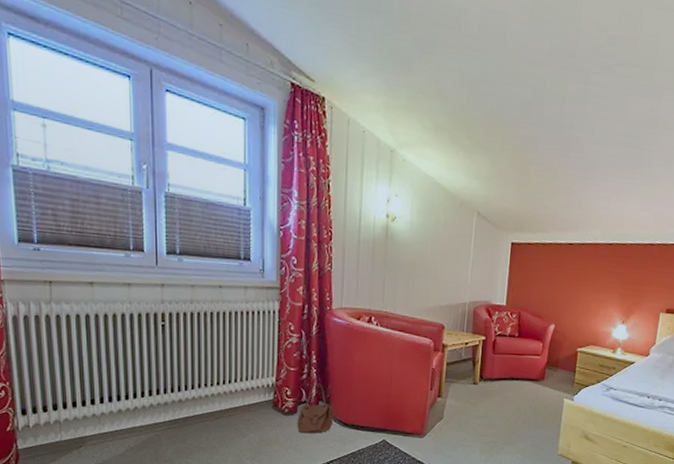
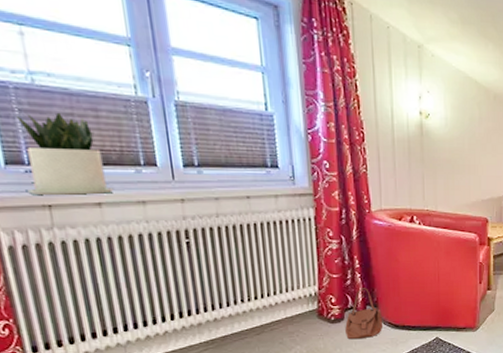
planter: none [31,197,105,275] -> present [15,112,114,196]

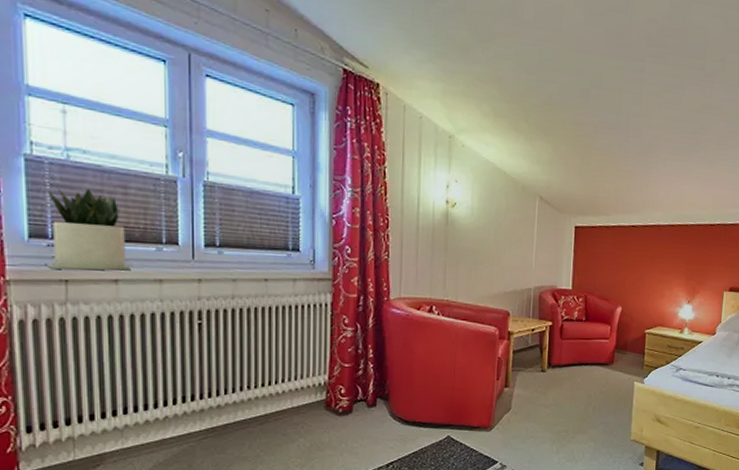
handbag: present [345,288,383,340] -> none [353,379,393,434]

